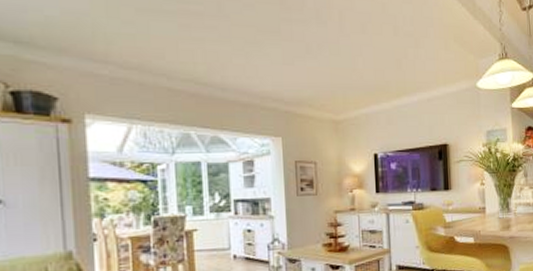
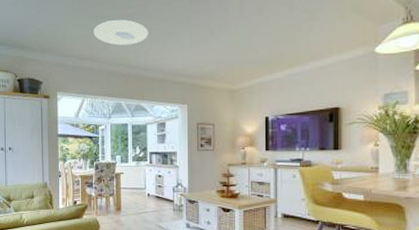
ceiling light: none [143,17,225,54] -> present [94,20,148,46]

